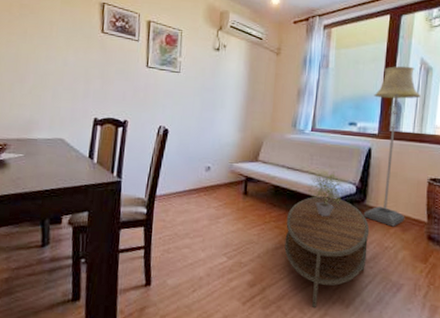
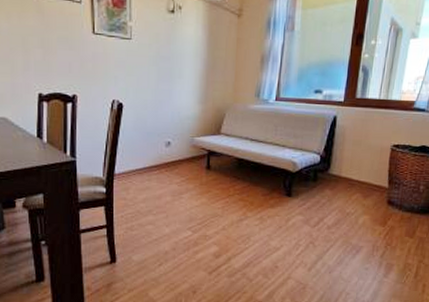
coffee table: present [284,196,370,309] -> none [249,167,333,274]
potted plant: present [307,171,347,217] -> none [271,141,311,187]
floor lamp: present [364,66,421,227] -> none [328,27,389,194]

